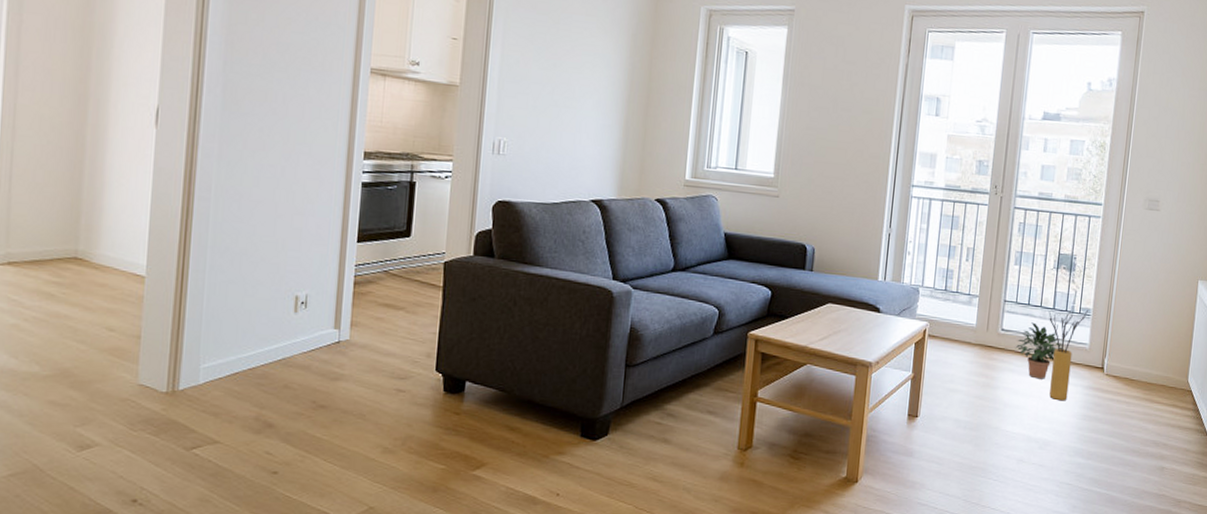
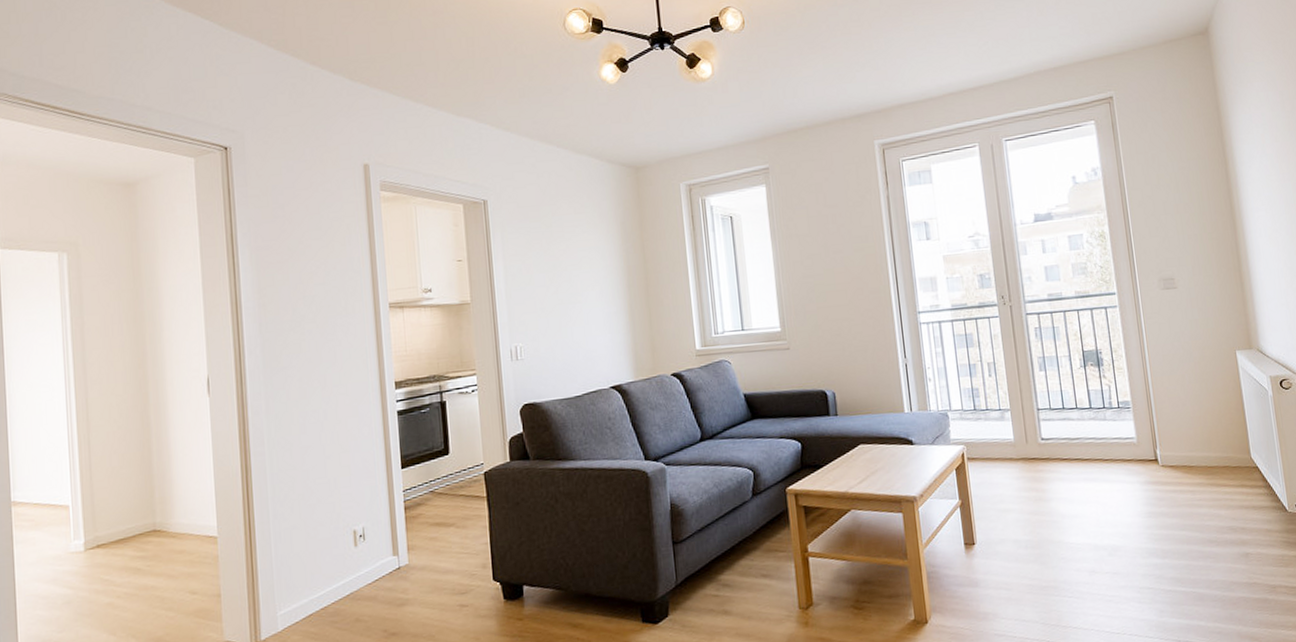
potted plant: present [1015,322,1065,379] -> none [1059,426,1111,484]
vase: present [1048,309,1089,401] -> none [1086,402,1128,503]

